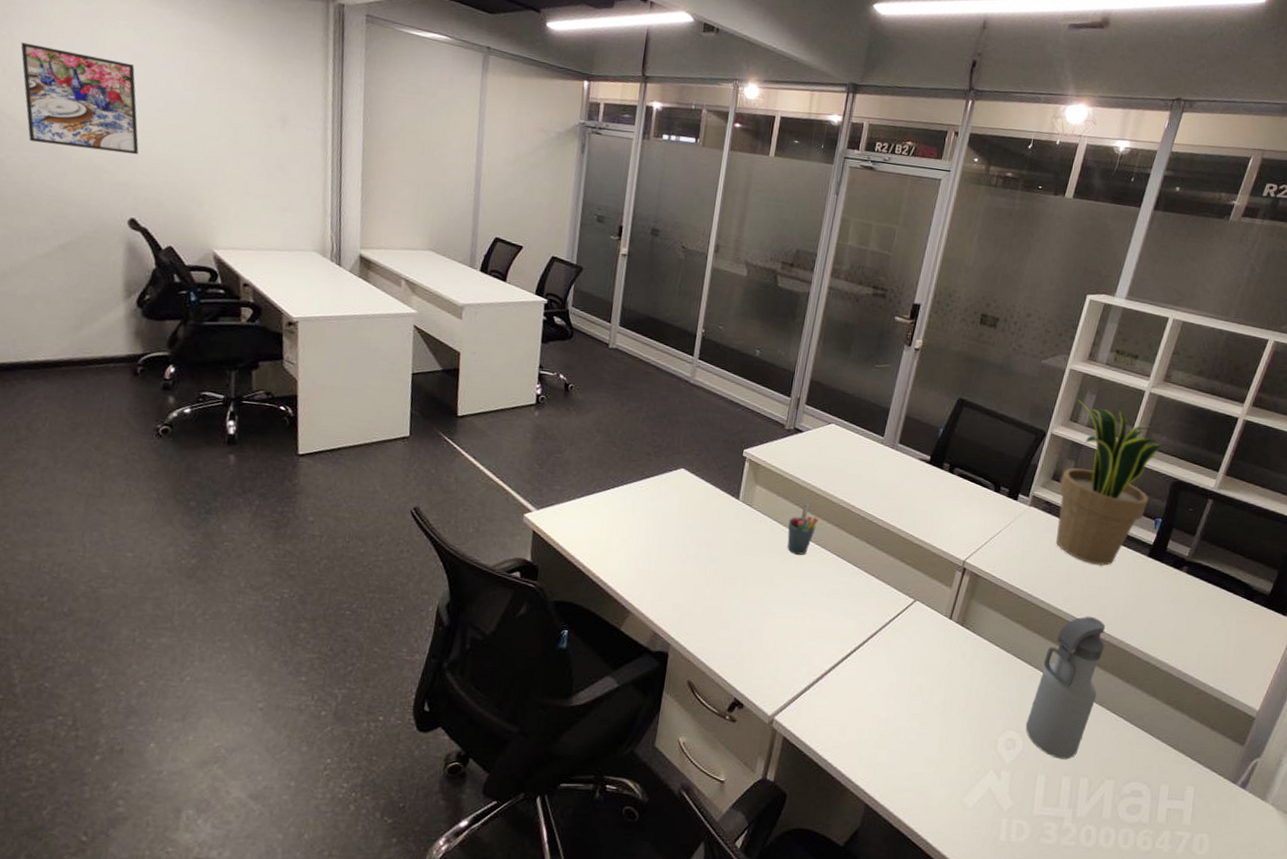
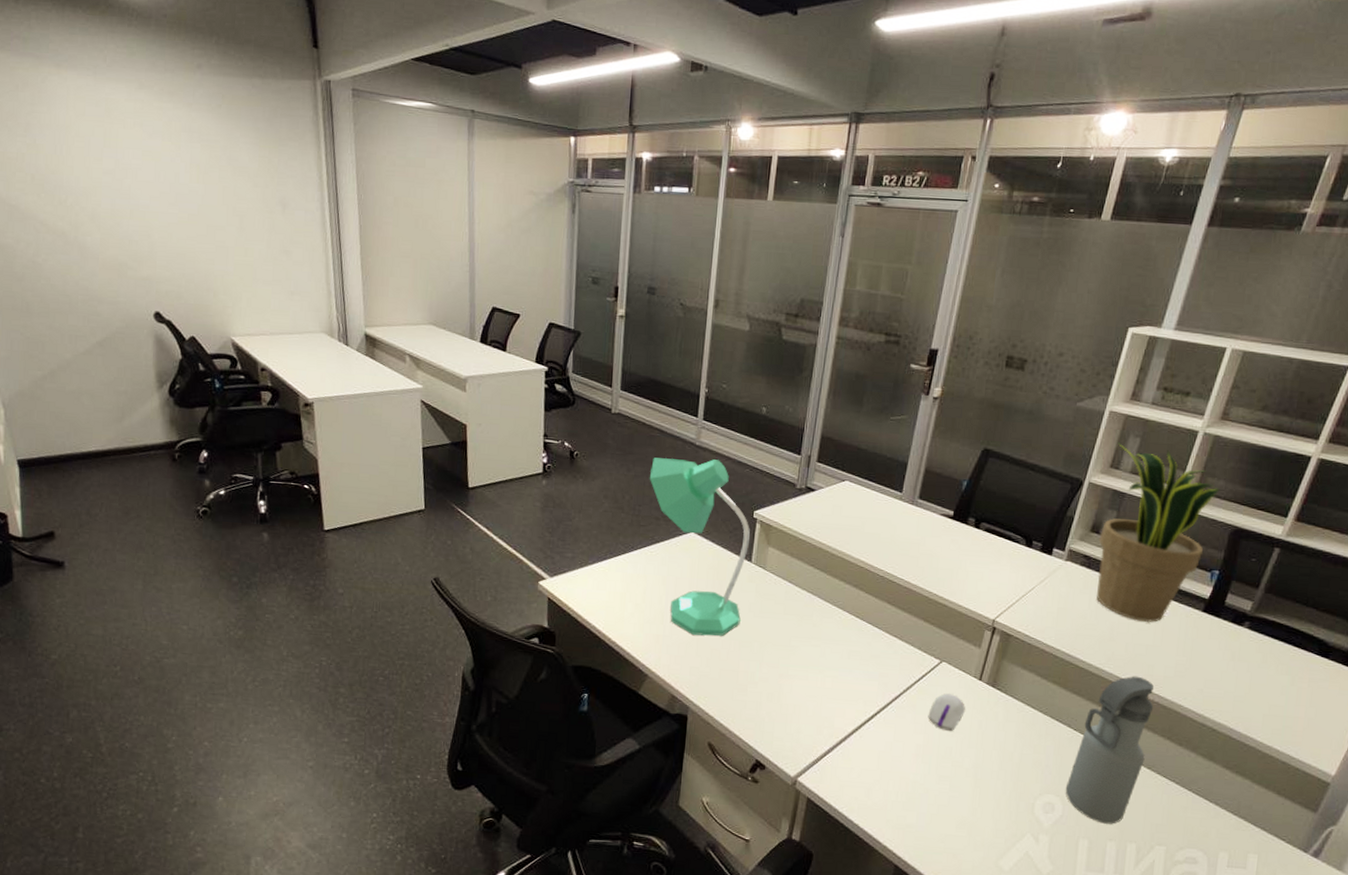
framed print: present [20,42,139,155] -> none [44,149,156,250]
desk lamp: none [642,393,739,573] -> present [649,457,750,636]
pen holder: present [787,504,818,555] -> none [803,565,835,617]
computer mouse: none [901,632,936,670] -> present [928,693,965,732]

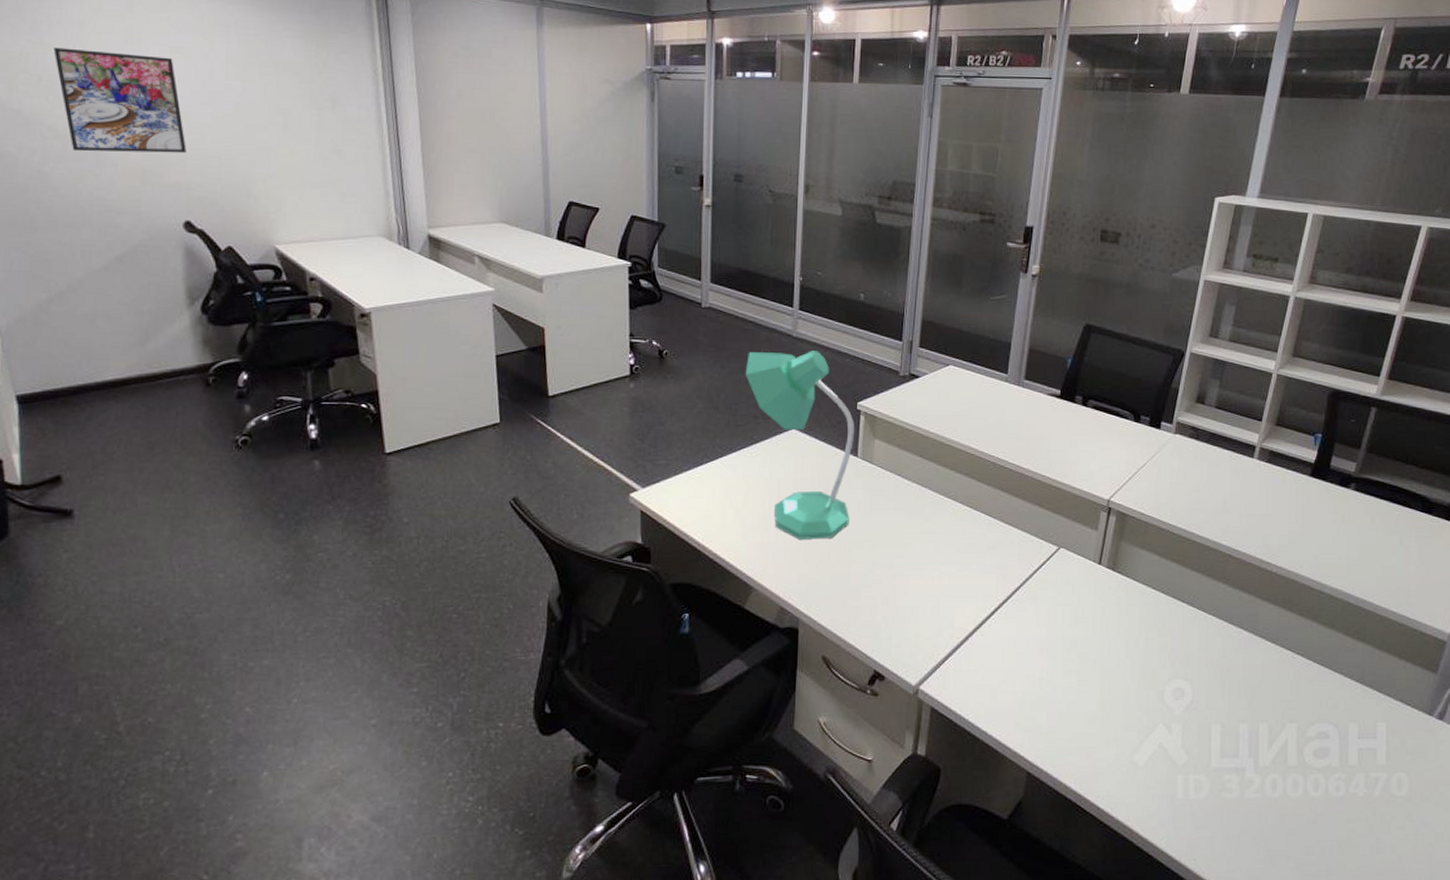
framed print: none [44,149,156,250] -> present [53,47,186,154]
computer mouse: present [928,693,965,732] -> none [1050,581,1087,622]
water bottle: present [1065,676,1155,824] -> none [1193,547,1272,705]
potted plant: present [1097,442,1219,623] -> none [1204,311,1314,492]

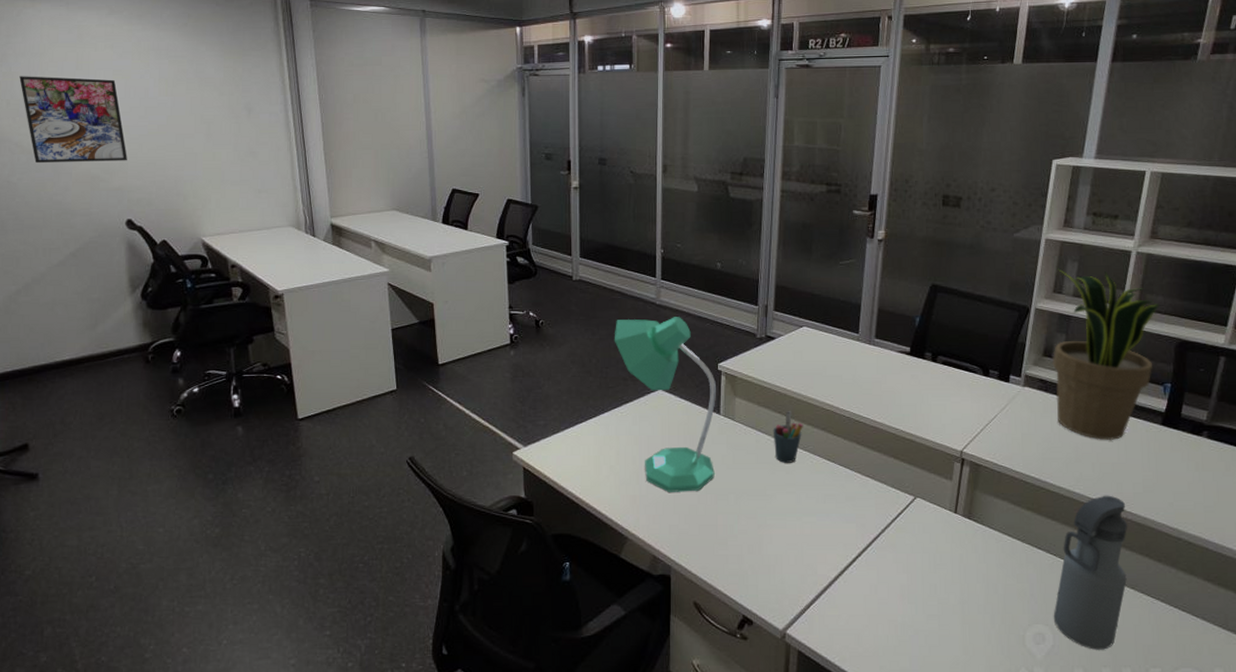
pen holder: none [913,455,945,510] -> present [773,411,803,463]
water bottle: none [1193,547,1272,705] -> present [1053,495,1128,650]
potted plant: none [1204,311,1314,492] -> present [1052,268,1159,441]

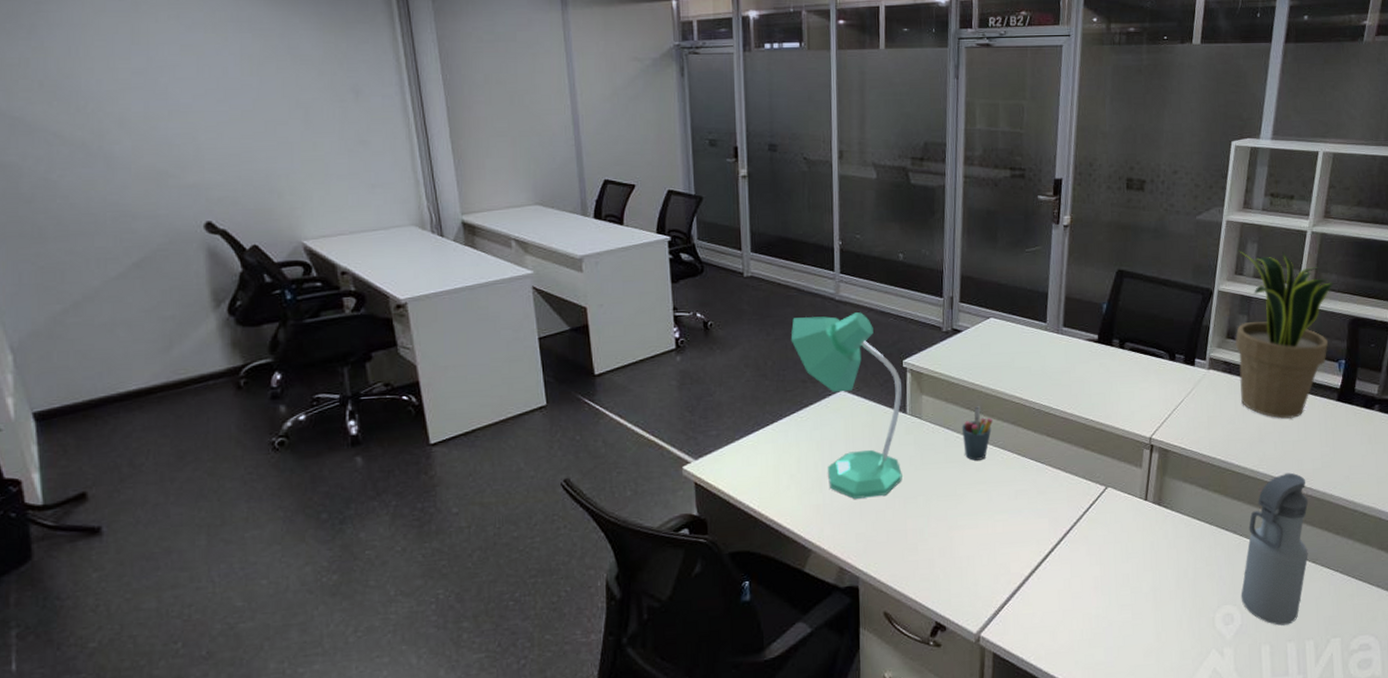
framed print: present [19,76,127,164] -> none [55,51,203,157]

